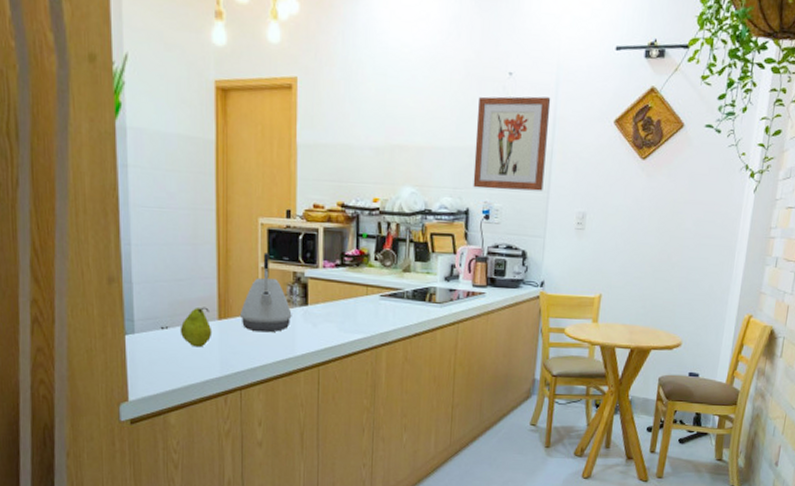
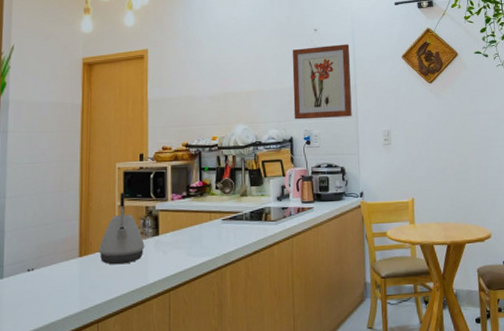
fruit: present [180,307,212,348] -> none [44,246,74,286]

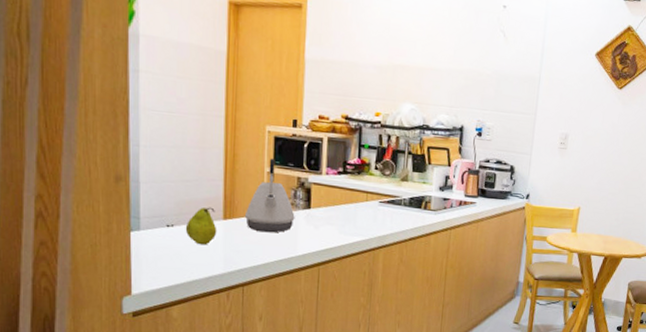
fruit: none [44,246,74,286] -> present [185,207,217,245]
wall art: present [292,44,352,120] -> none [468,25,540,113]

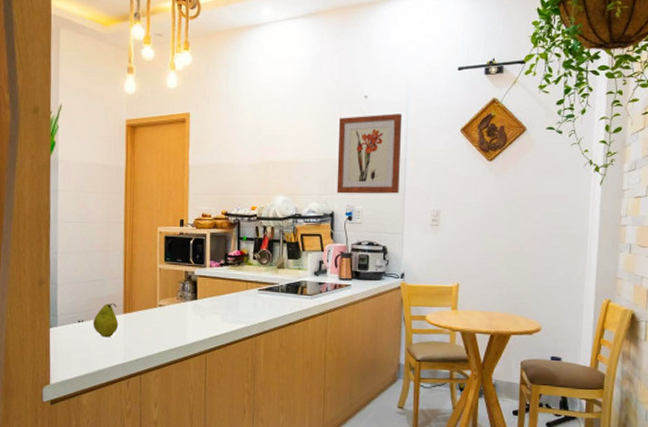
kettle: present [244,158,295,233] -> none [141,256,184,324]
wall art: none [468,25,540,113] -> present [336,114,403,194]

